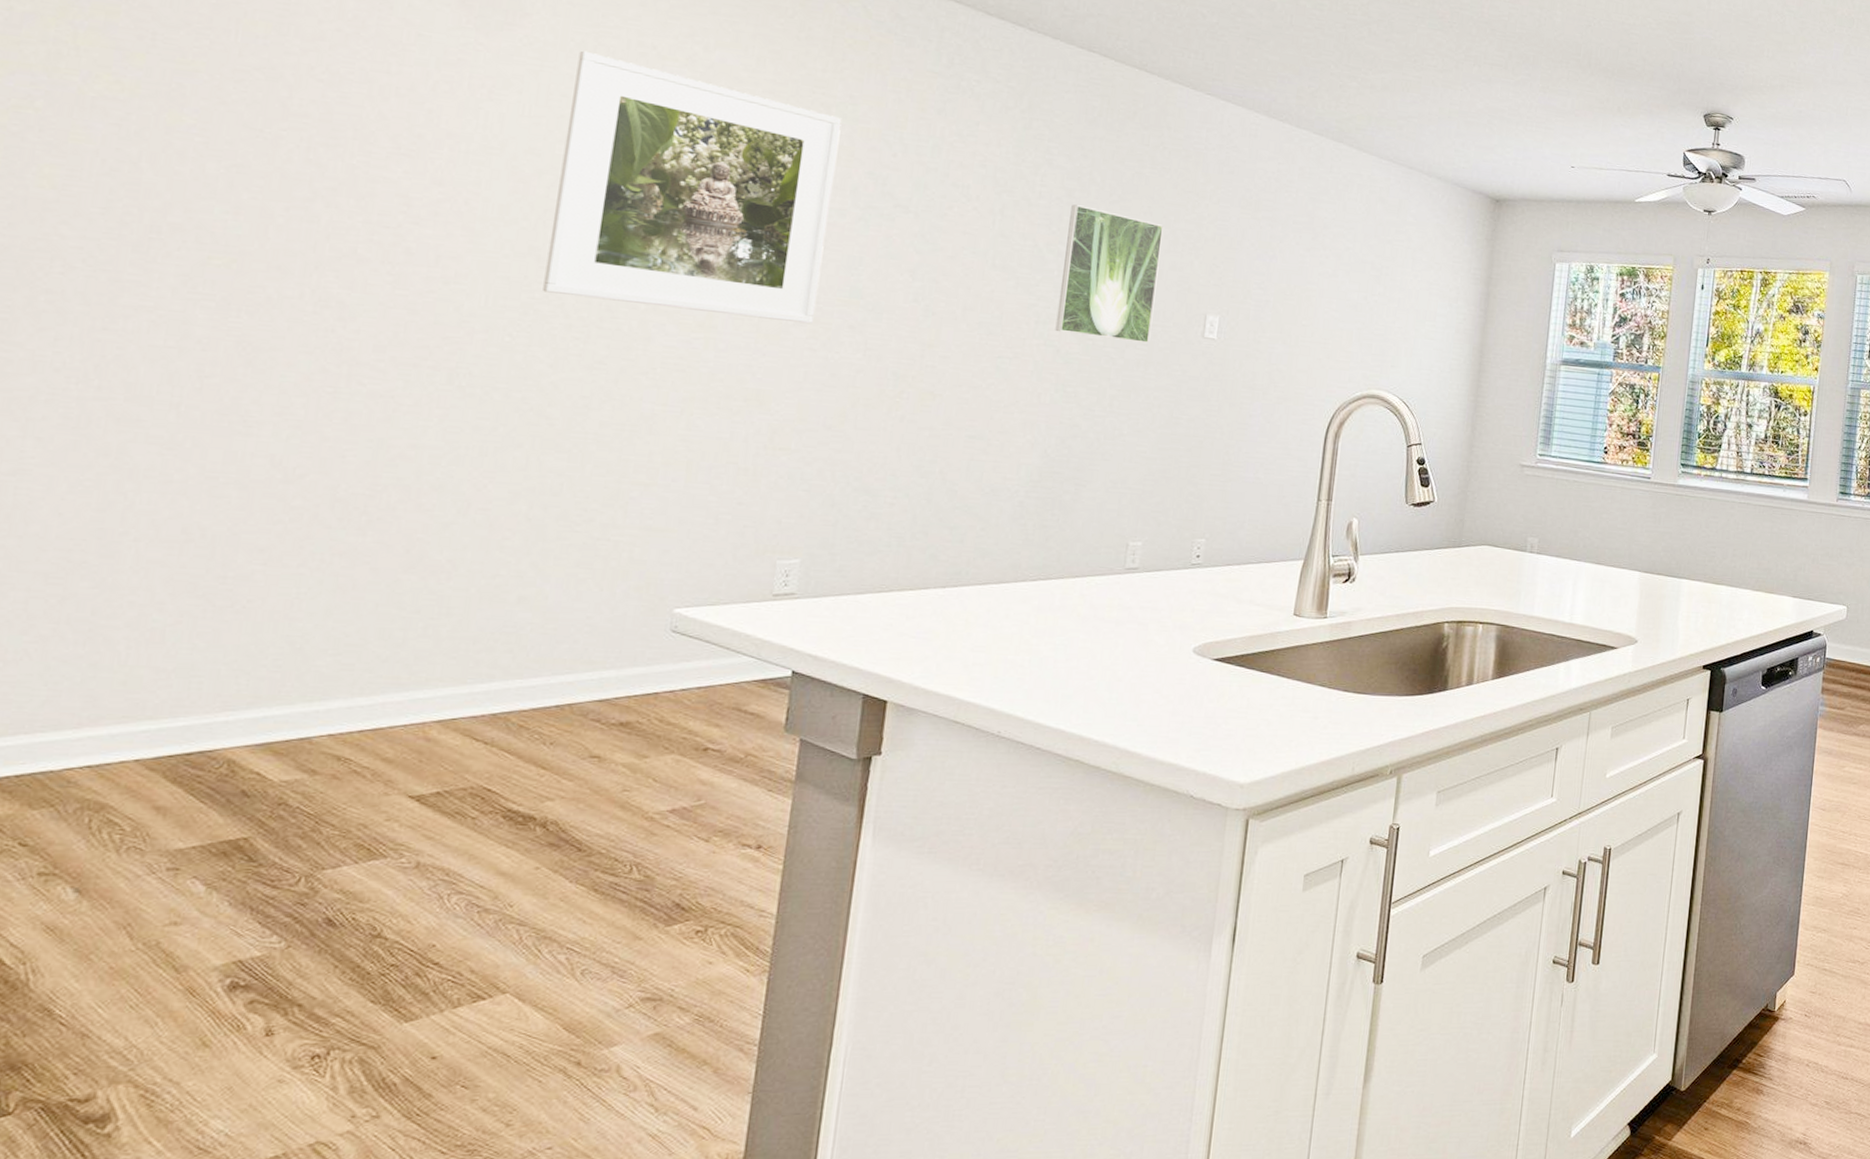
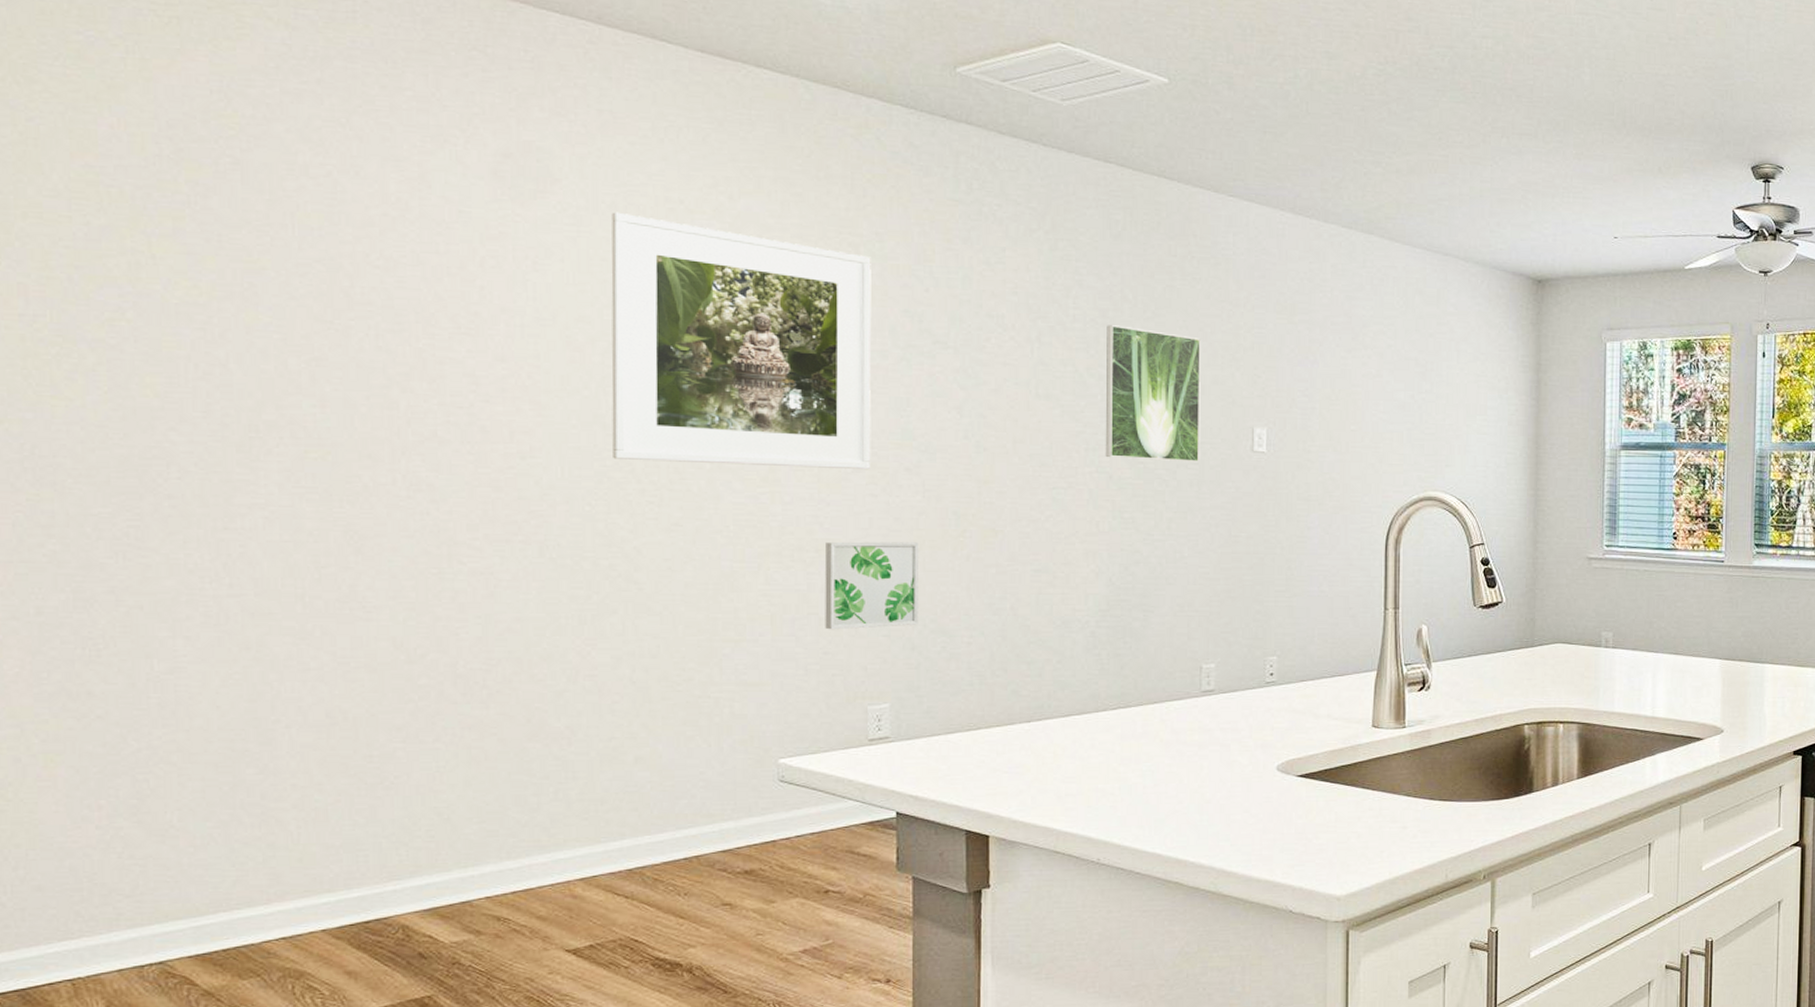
wall art: none [743,392,854,482] -> present [824,541,920,630]

